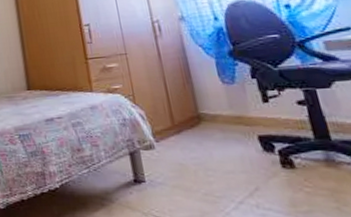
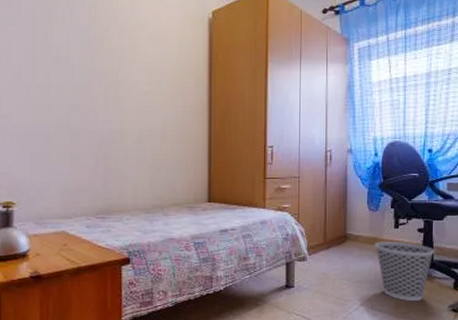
wastebasket: none [240,118,331,197] -> present [375,240,435,302]

